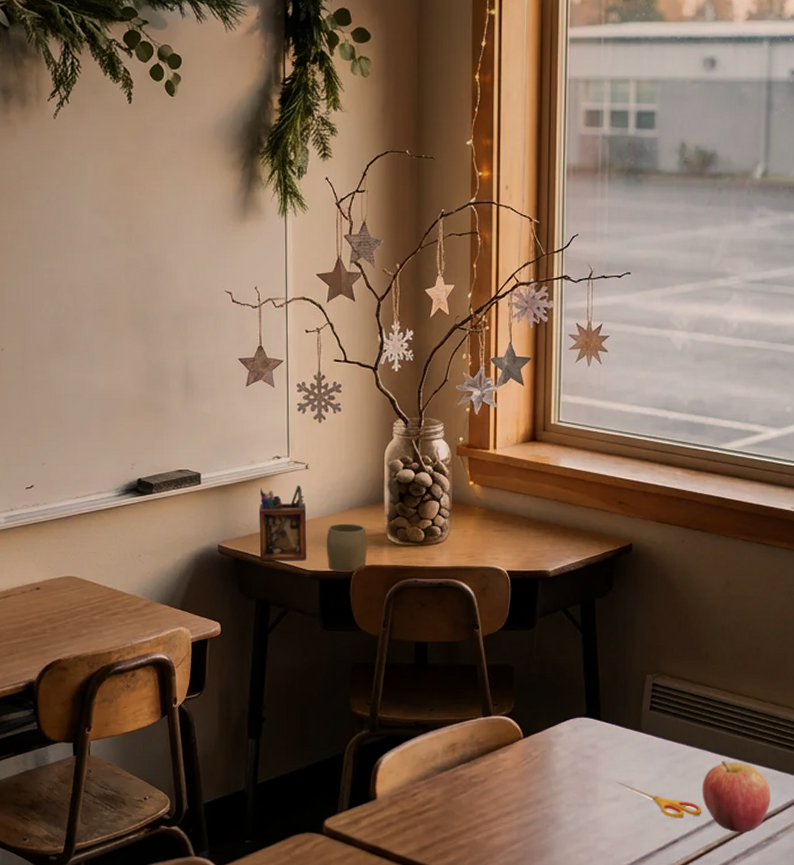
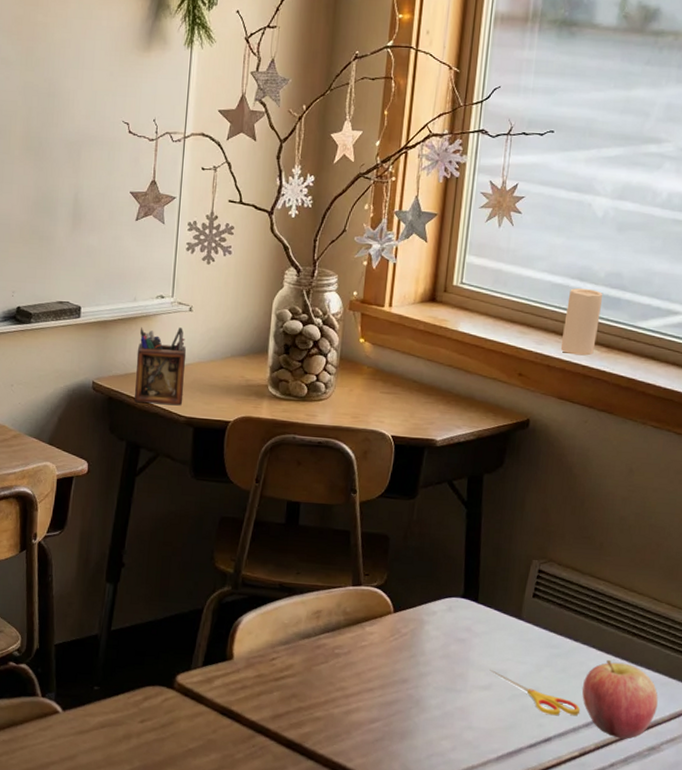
mug: present [326,523,368,573] -> none [203,370,247,423]
candle: none [654,418,688,480] -> present [560,288,602,356]

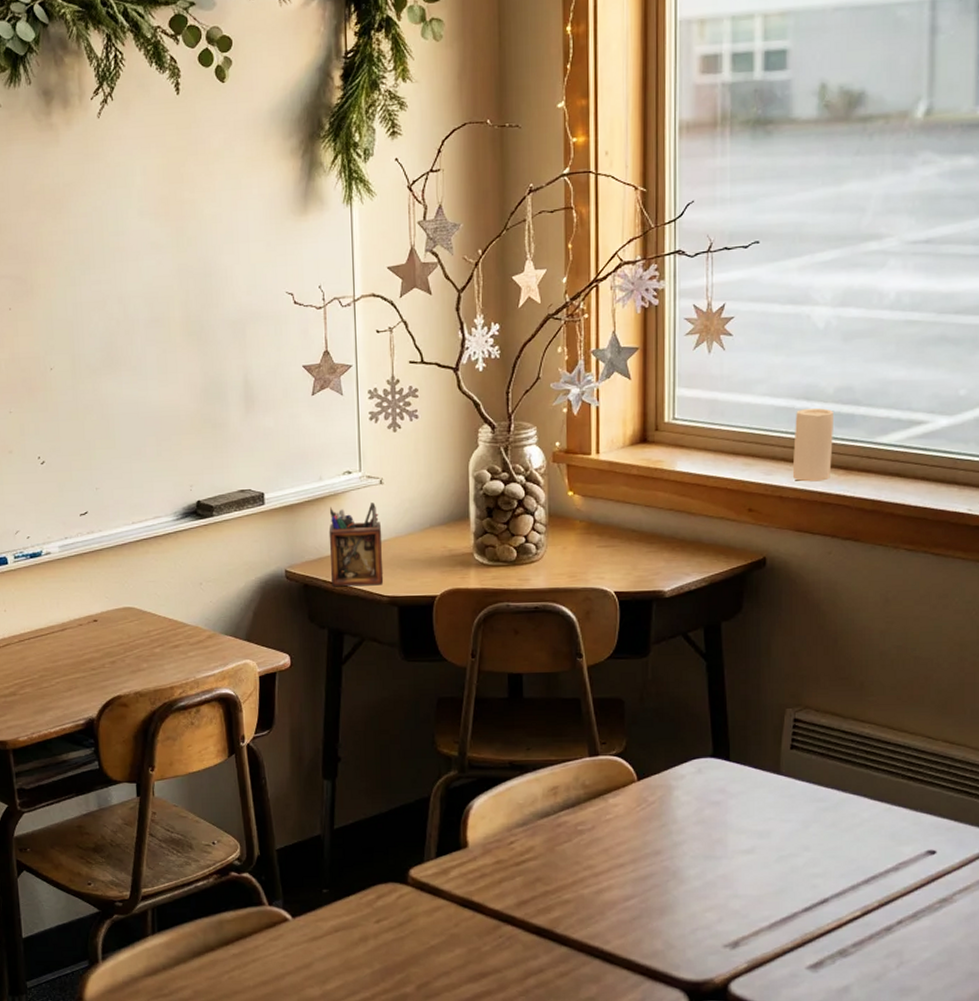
scissors: present [489,669,581,716] -> none [751,831,858,875]
apple: present [581,659,658,739] -> none [857,808,945,893]

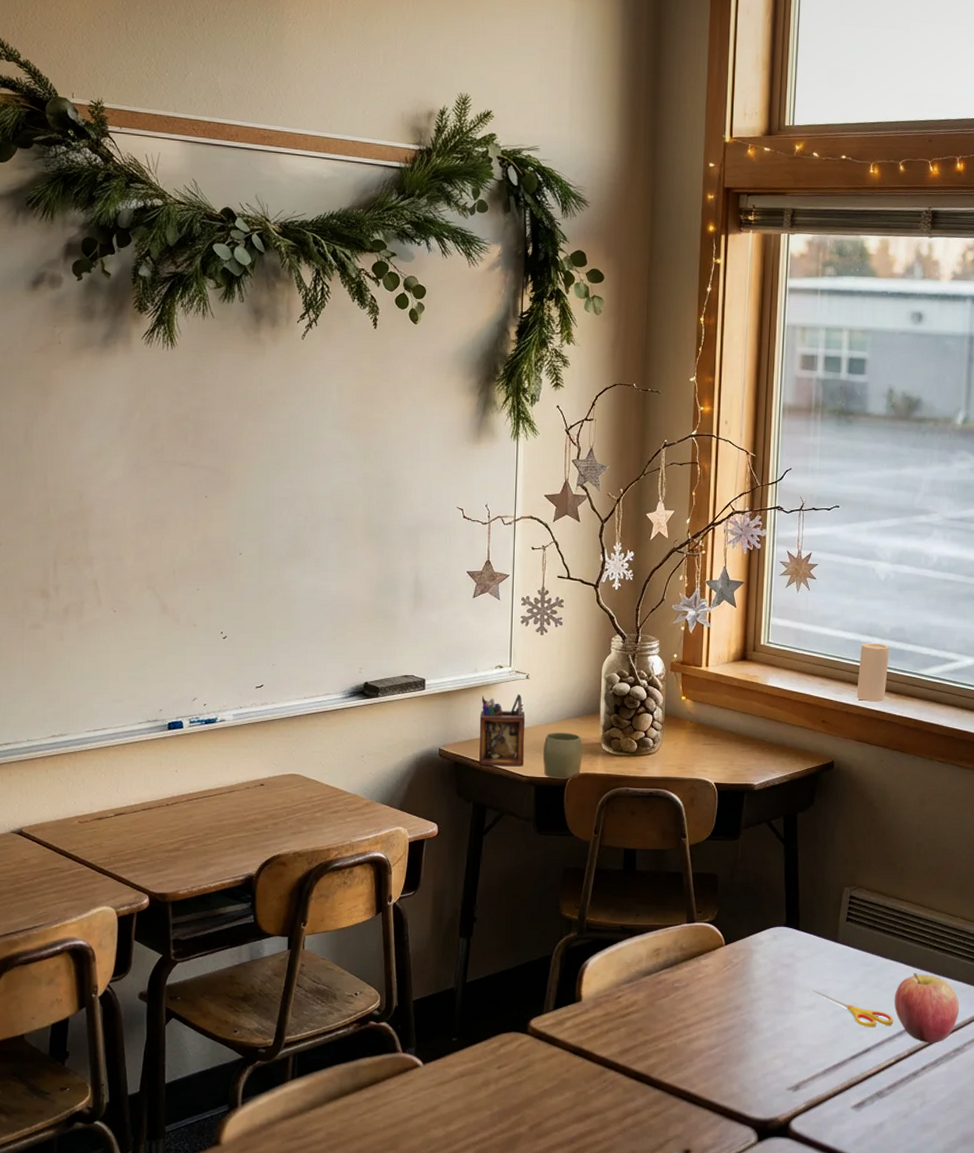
mug: none [404,542,452,598] -> present [542,732,583,780]
scissors: none [751,831,858,875] -> present [813,990,894,1028]
apple: none [857,808,945,893] -> present [894,972,959,1043]

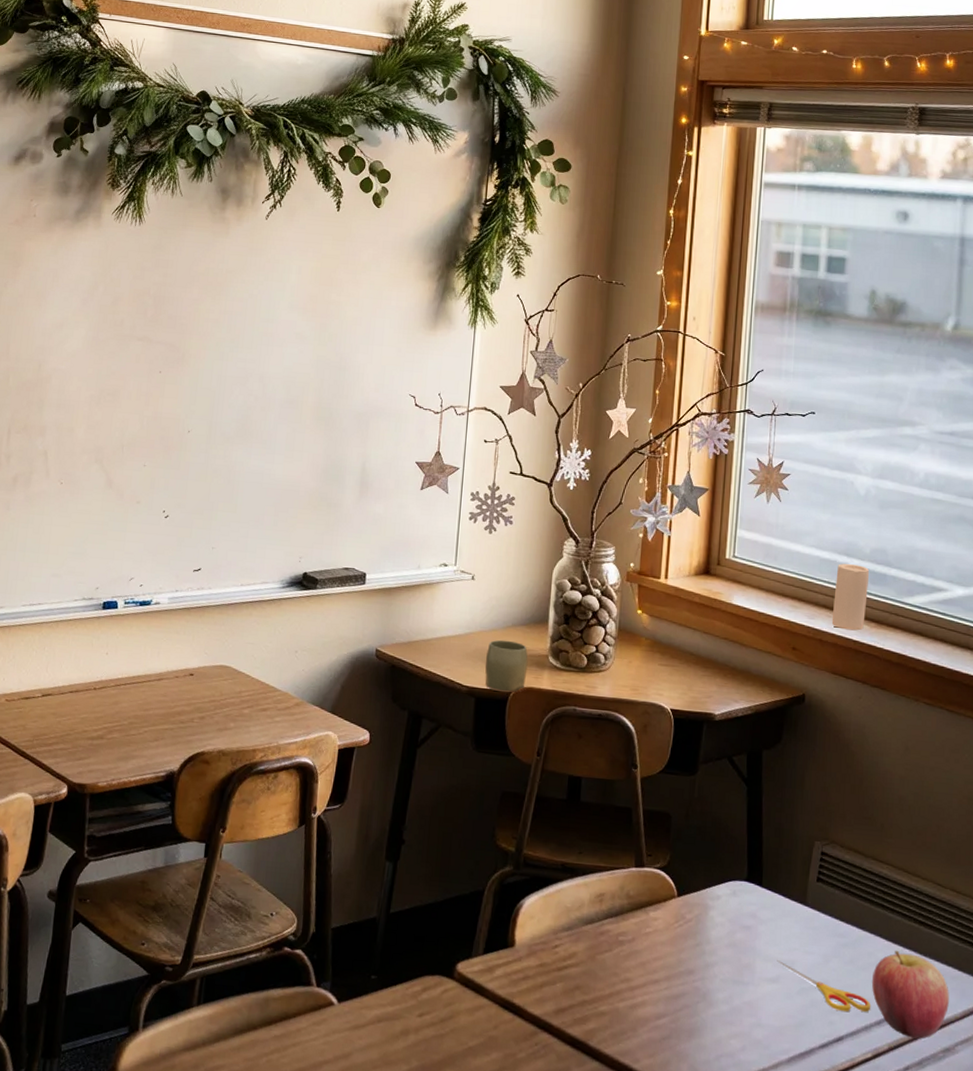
desk organizer: present [479,694,526,766] -> none [417,595,469,674]

